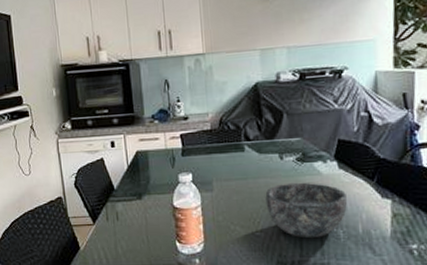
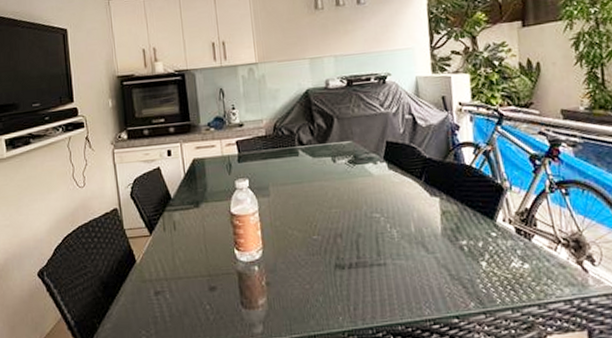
bowl: present [265,182,347,239] -> none [320,183,399,240]

